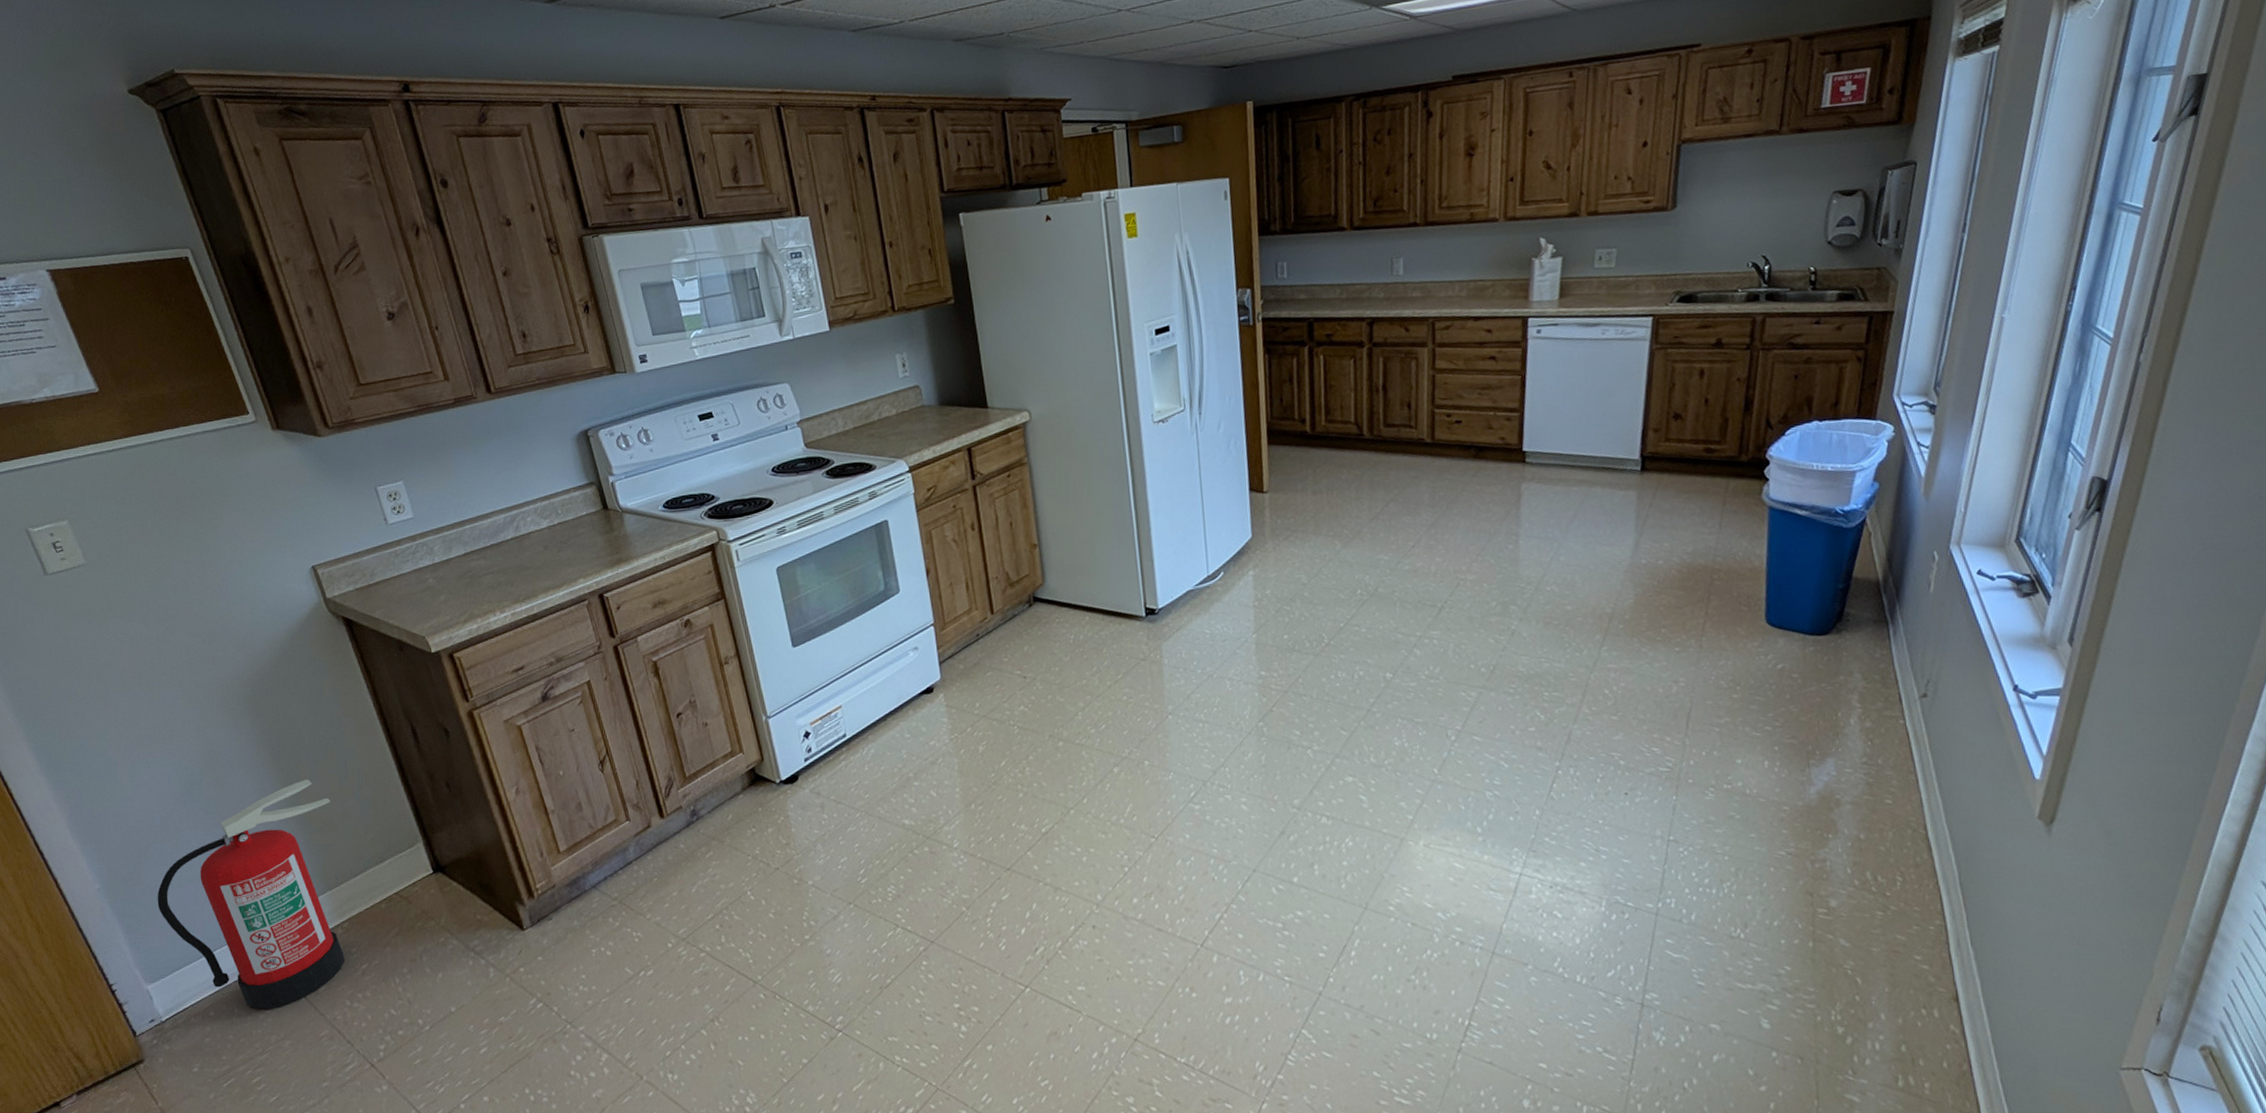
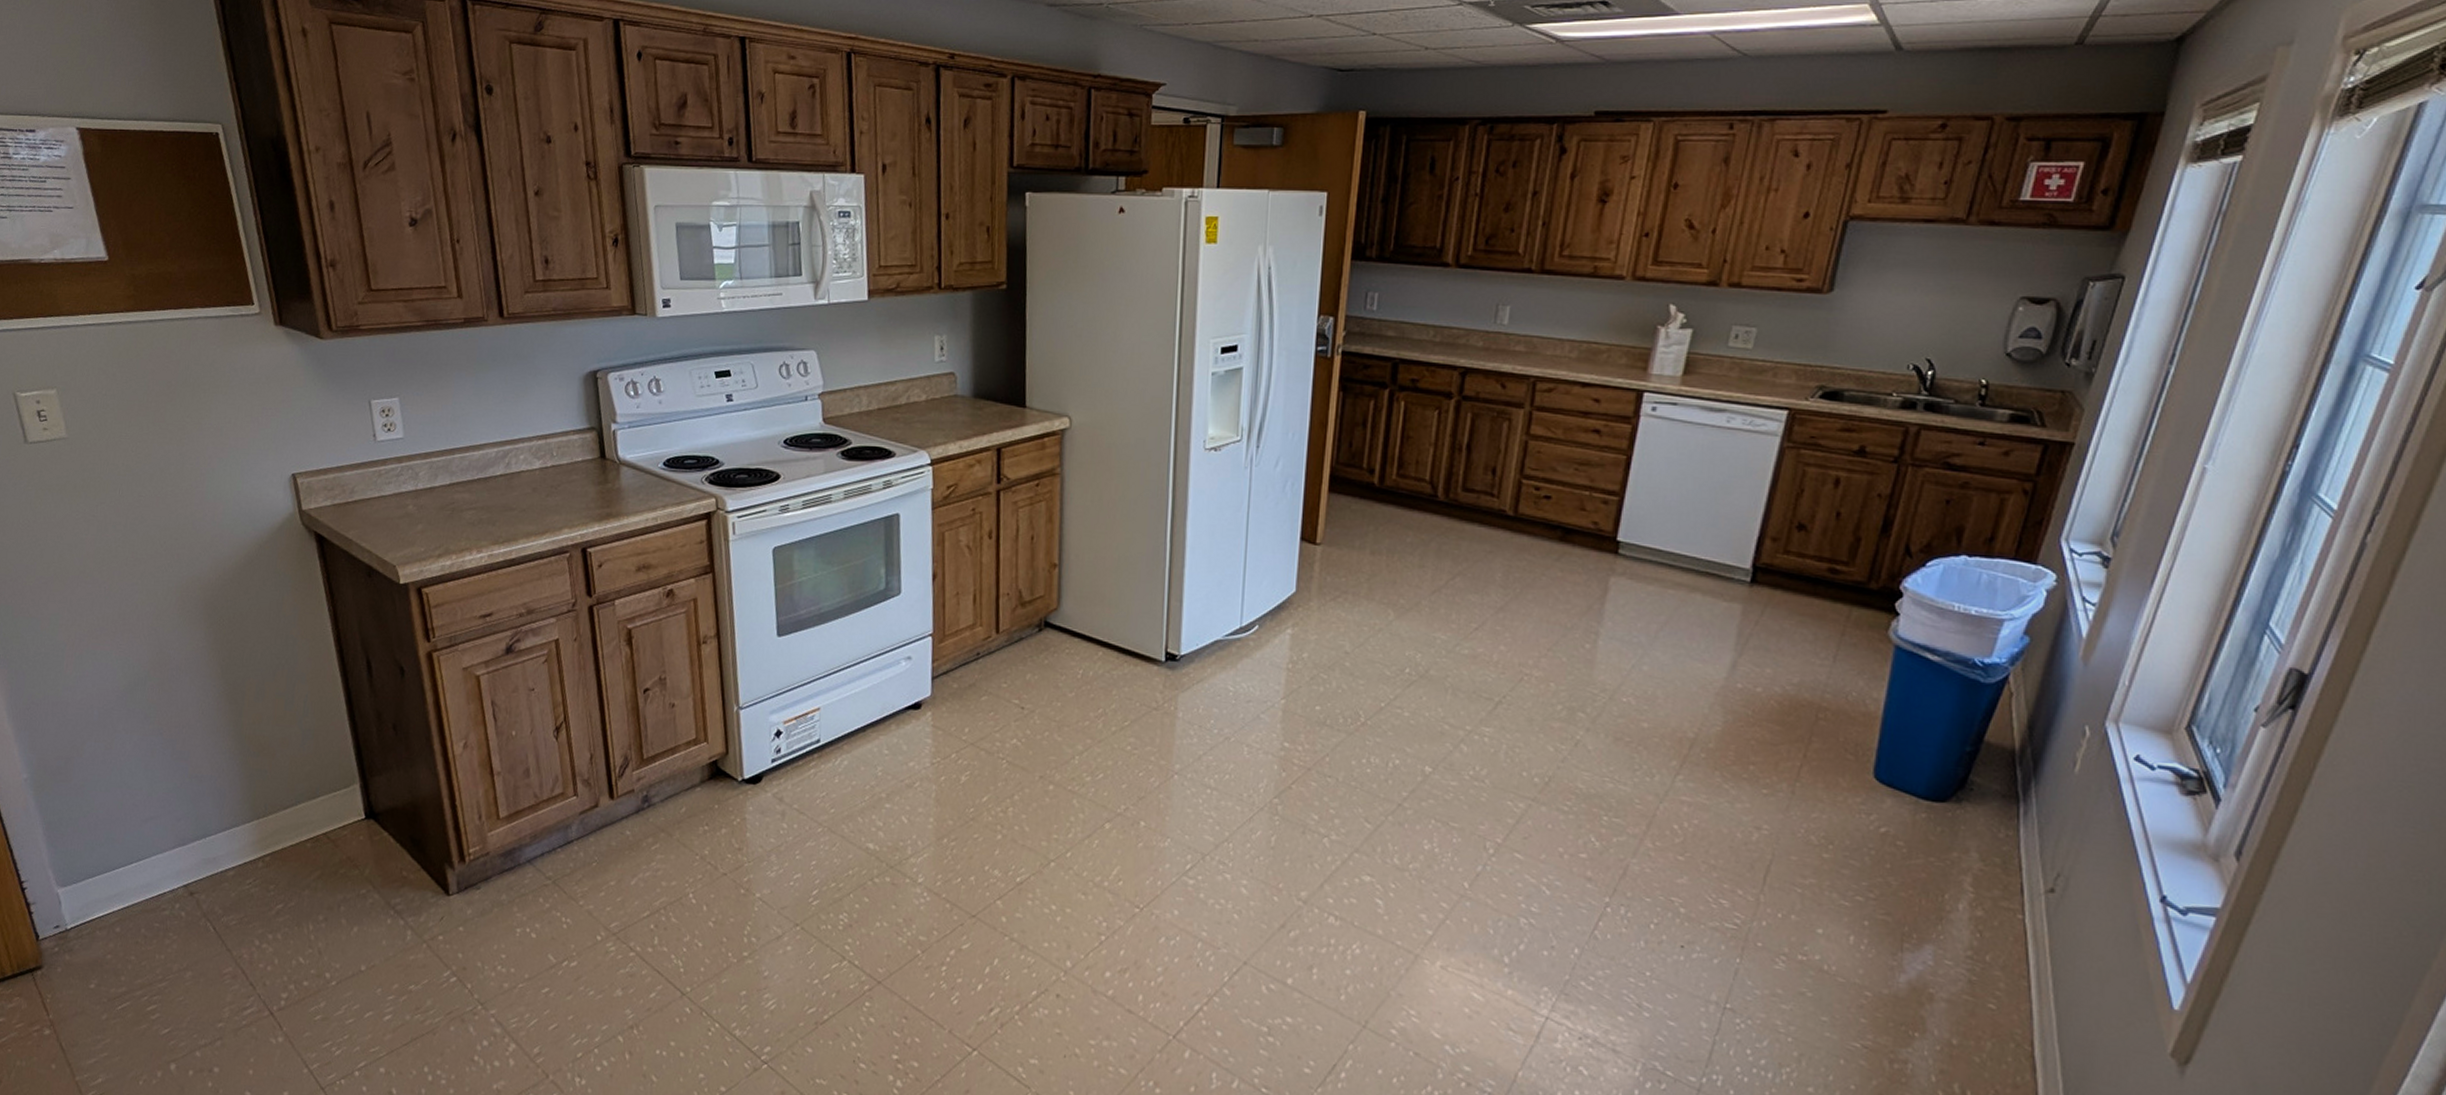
fire extinguisher: present [157,779,345,1010] -> none [81,698,273,935]

